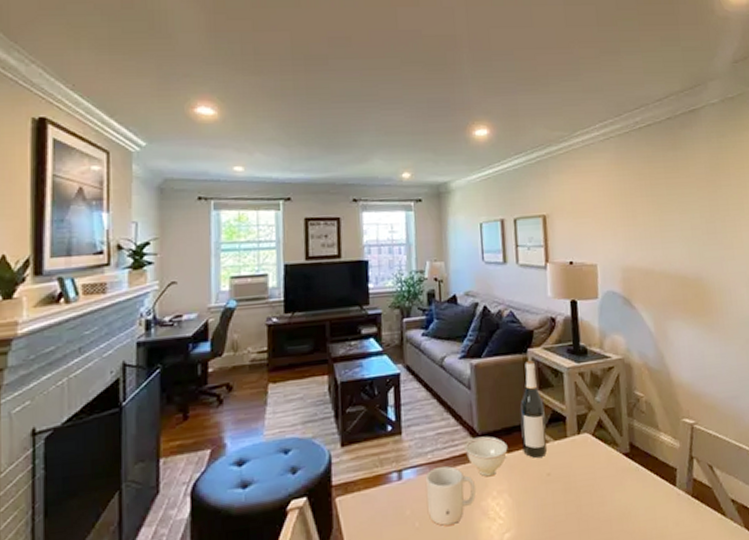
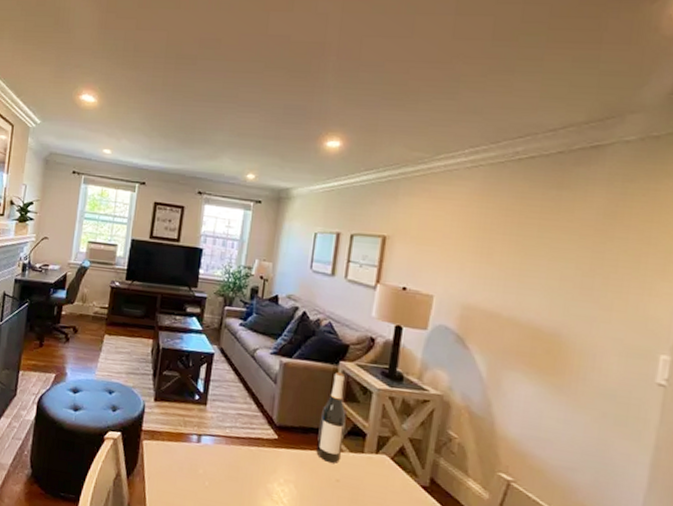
mug: present [425,466,477,526] -> none [217,442,265,495]
bowl: present [464,436,508,477] -> none [260,426,302,465]

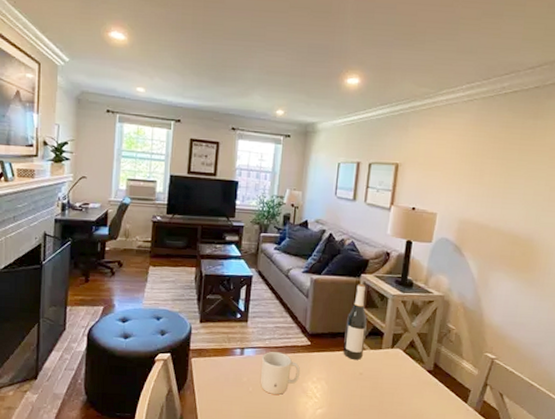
mug: none [217,442,265,495] -> present [260,351,301,395]

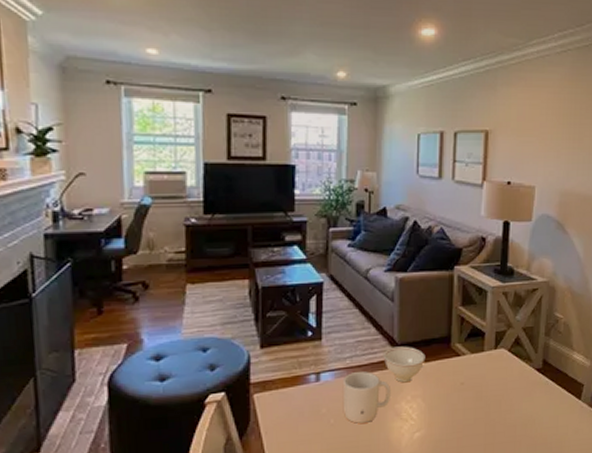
bowl: none [296,335,331,366] -> present [383,346,426,383]
wine bottle: present [343,283,367,360] -> none [440,277,465,368]

